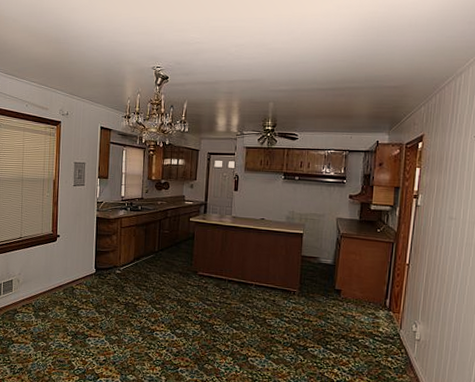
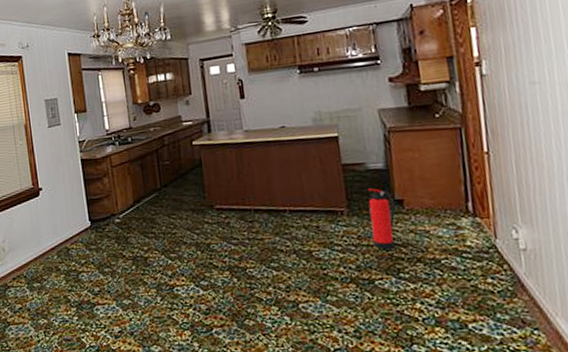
fire extinguisher: none [312,278,334,326] -> present [368,188,396,250]

